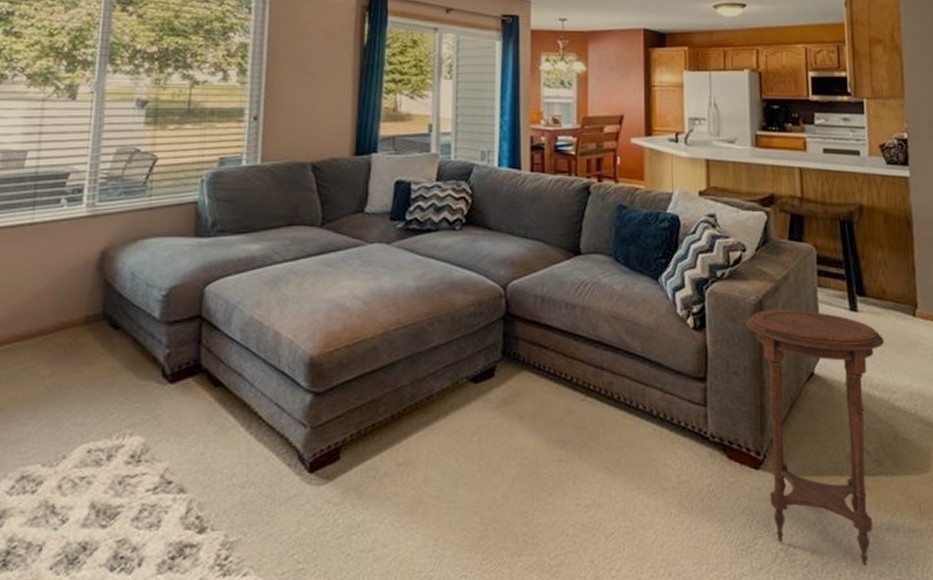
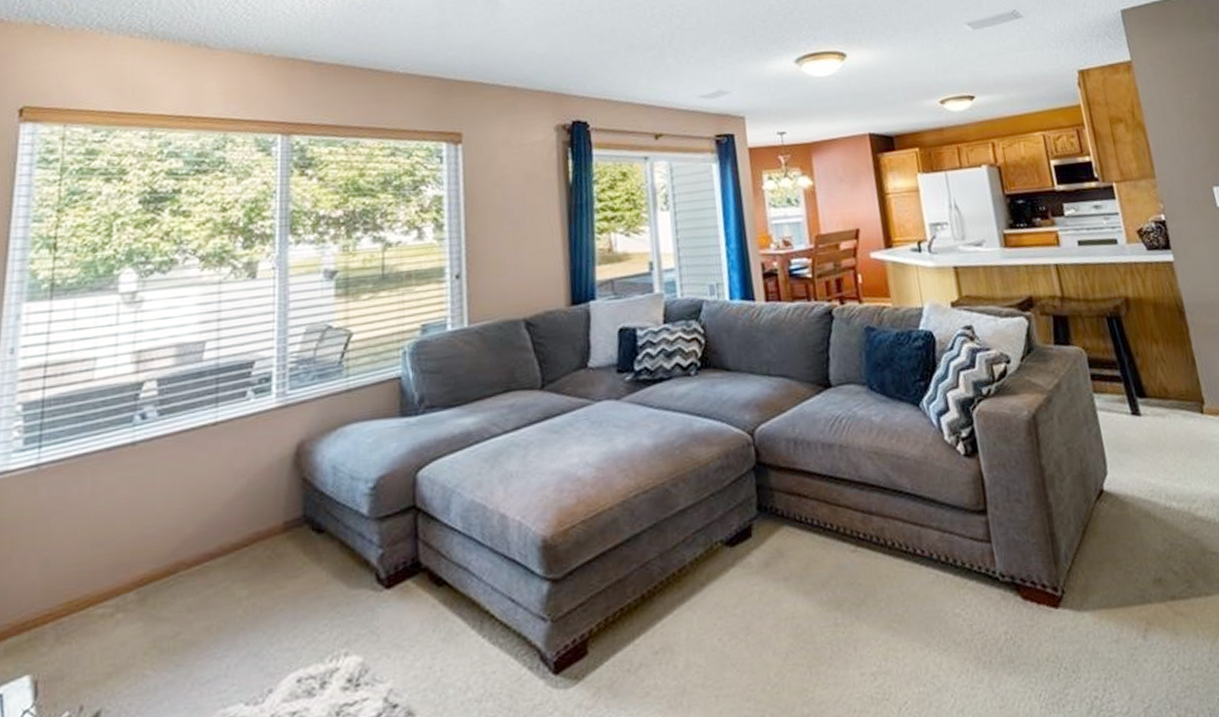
side table: present [746,309,885,567] -> none [1021,420,1195,706]

